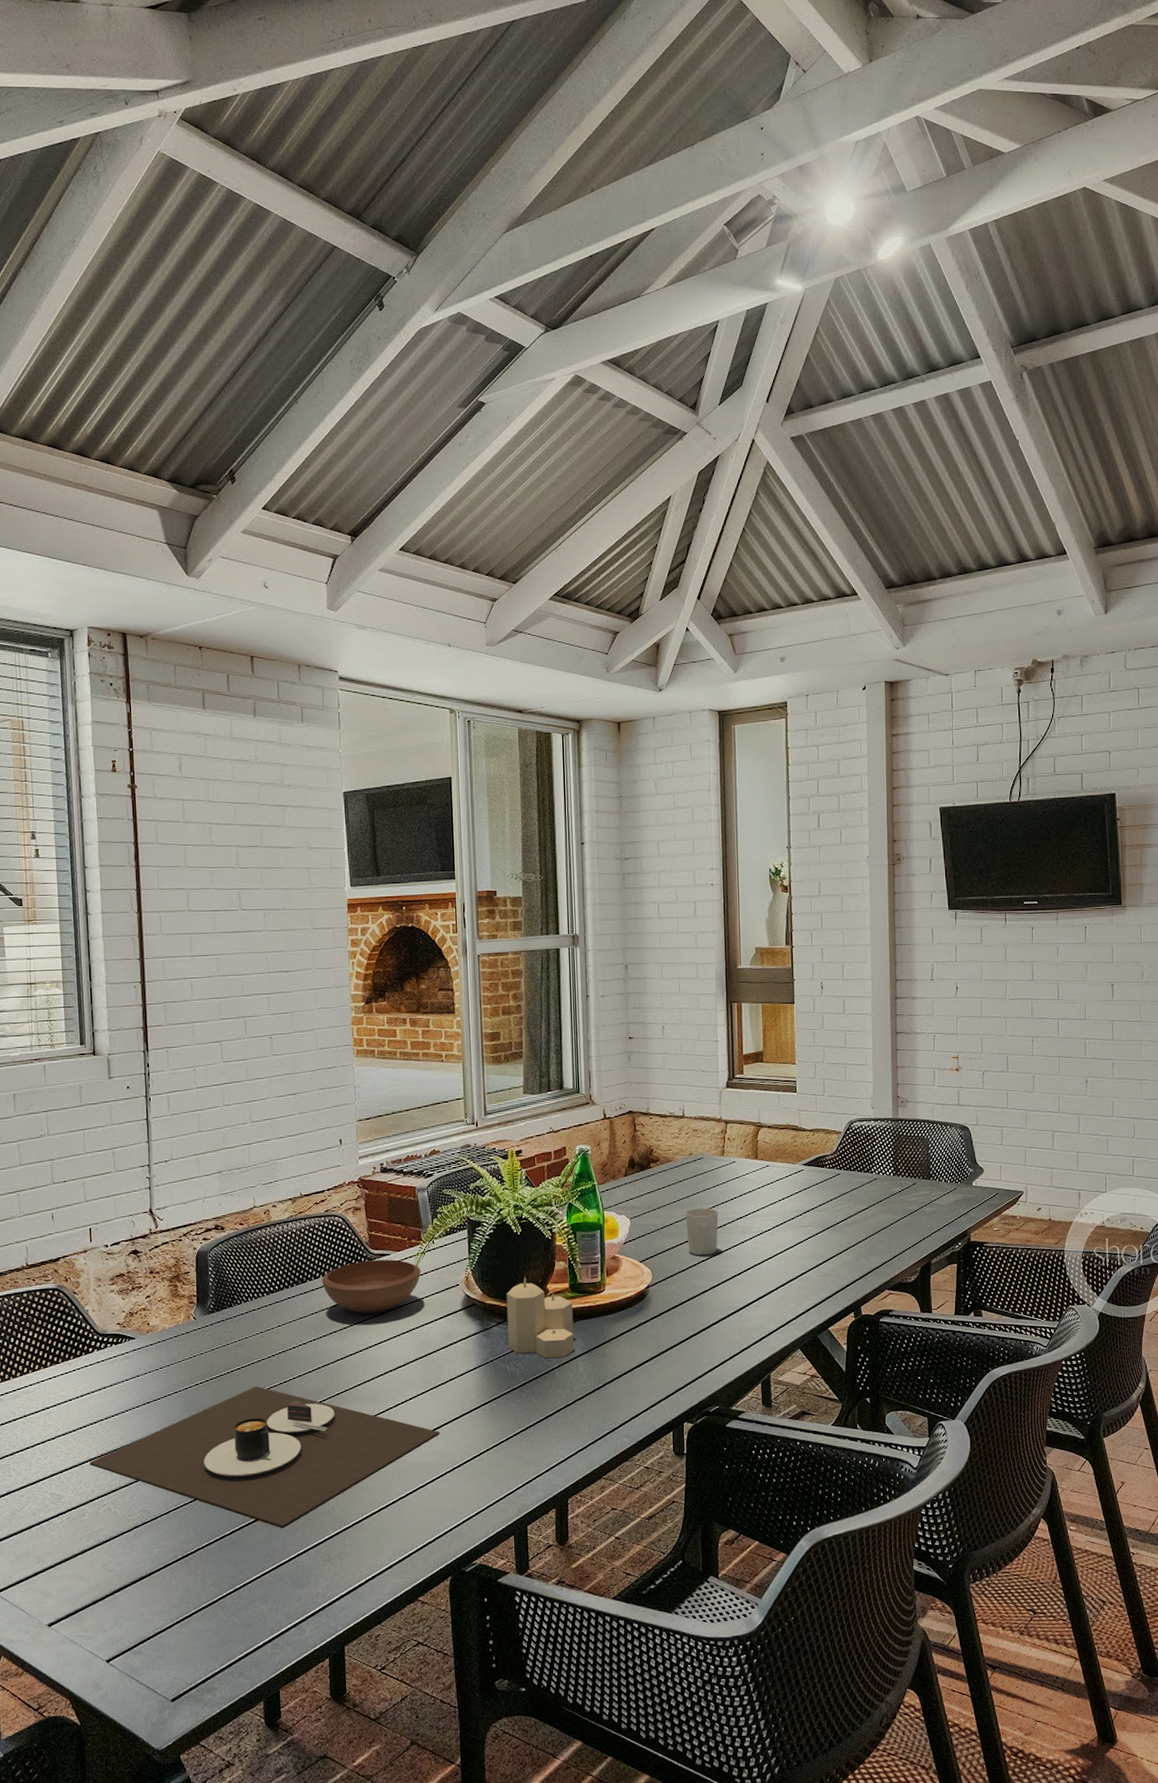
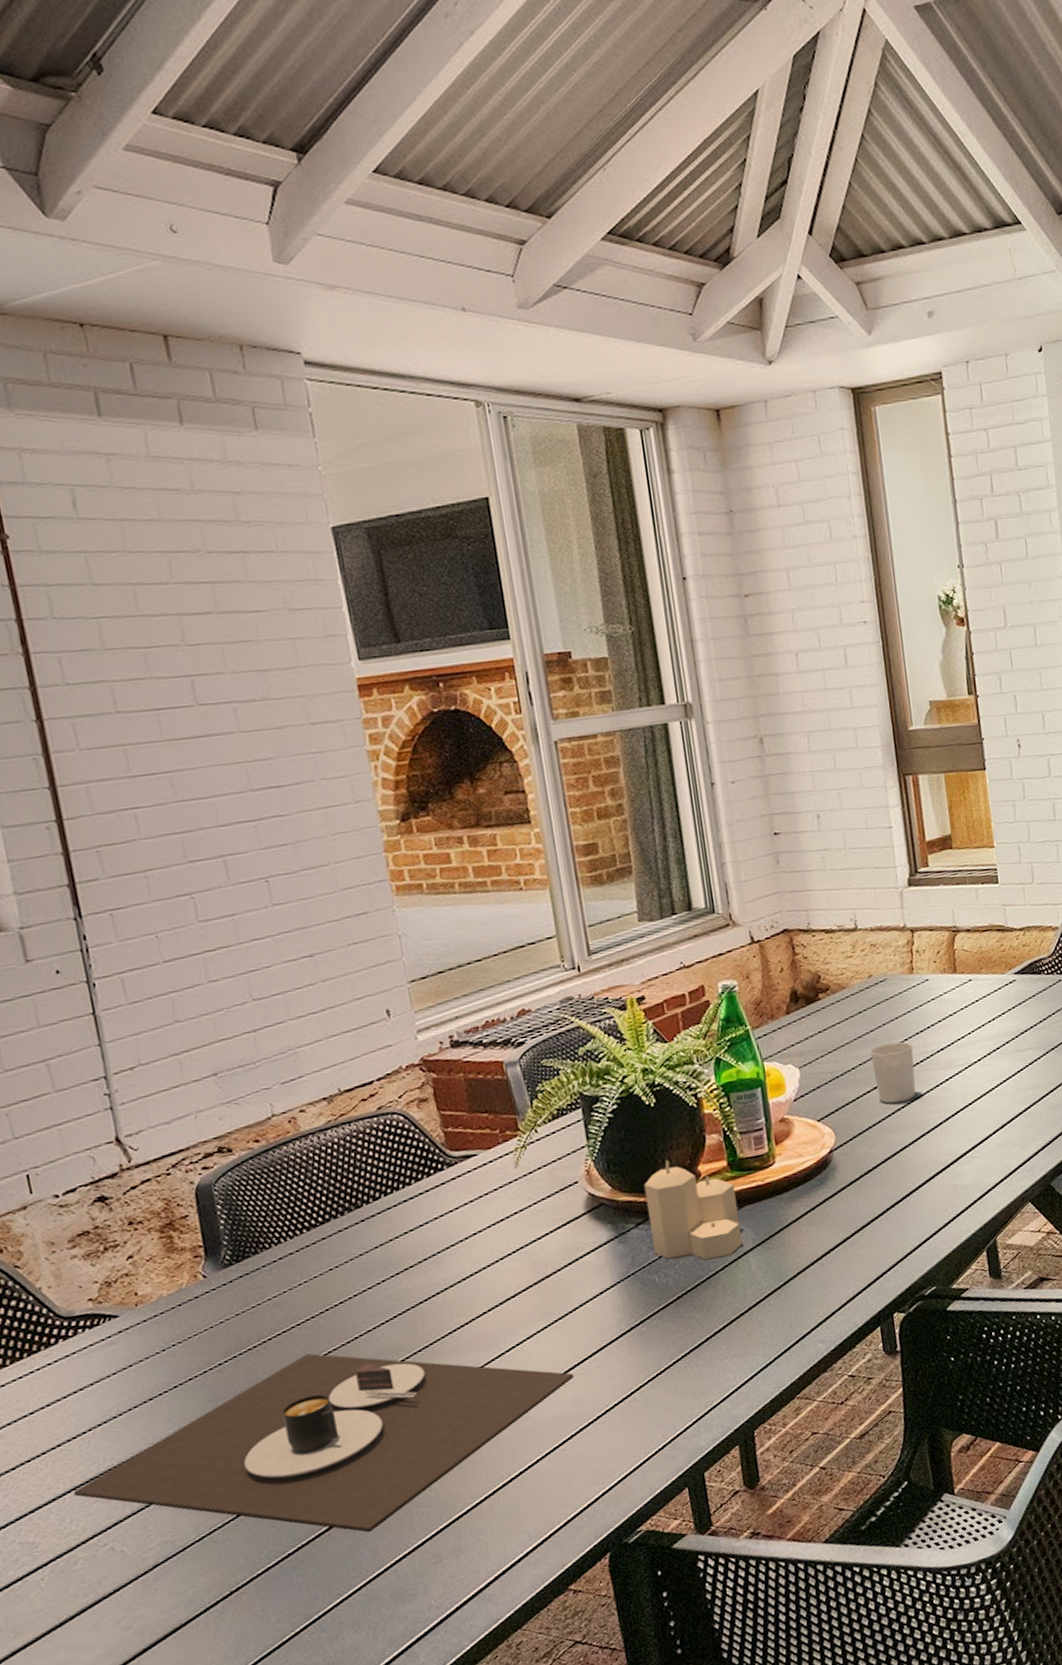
bowl: present [321,1259,421,1314] -> none [383,1160,524,1238]

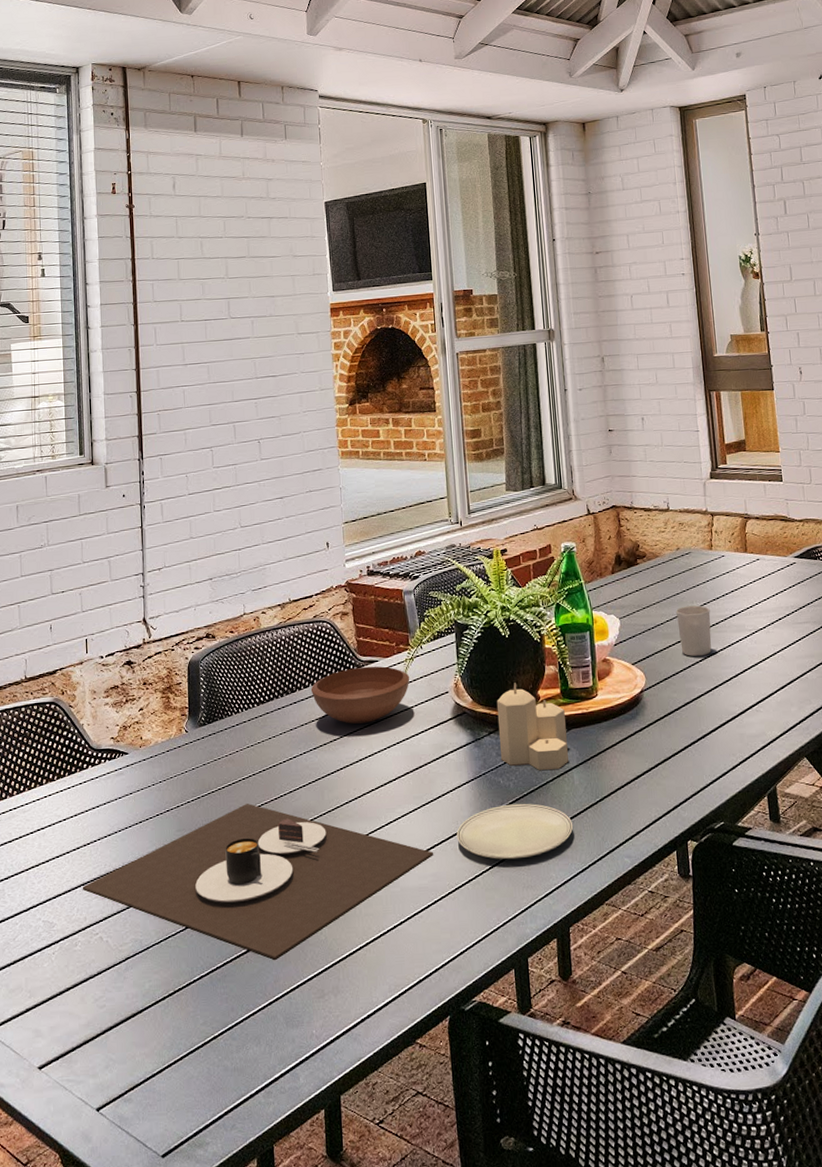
bowl: none [383,1160,524,1238] -> present [310,666,410,725]
plate: none [602,1299,753,1370] -> present [456,803,574,860]

